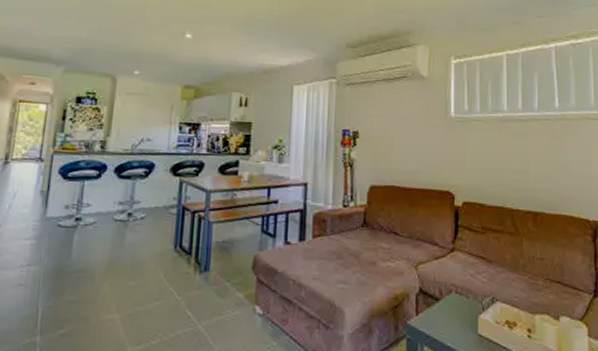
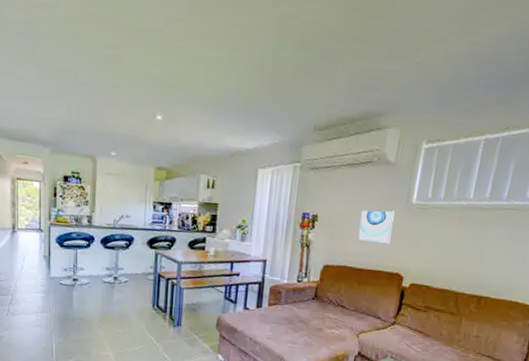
wall art: none [401,124,435,160] -> present [357,209,395,244]

